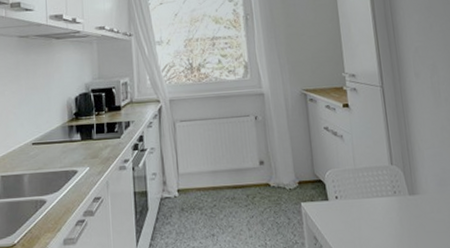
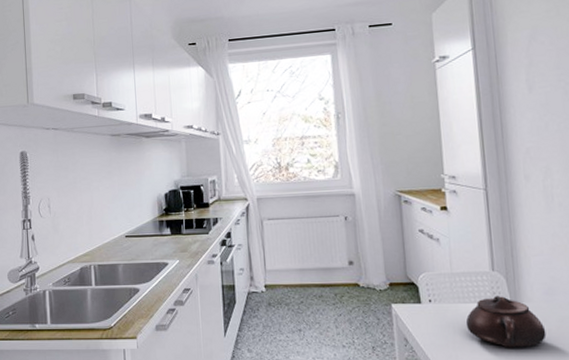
teapot: none [369,189,441,241] -> present [465,296,547,348]

